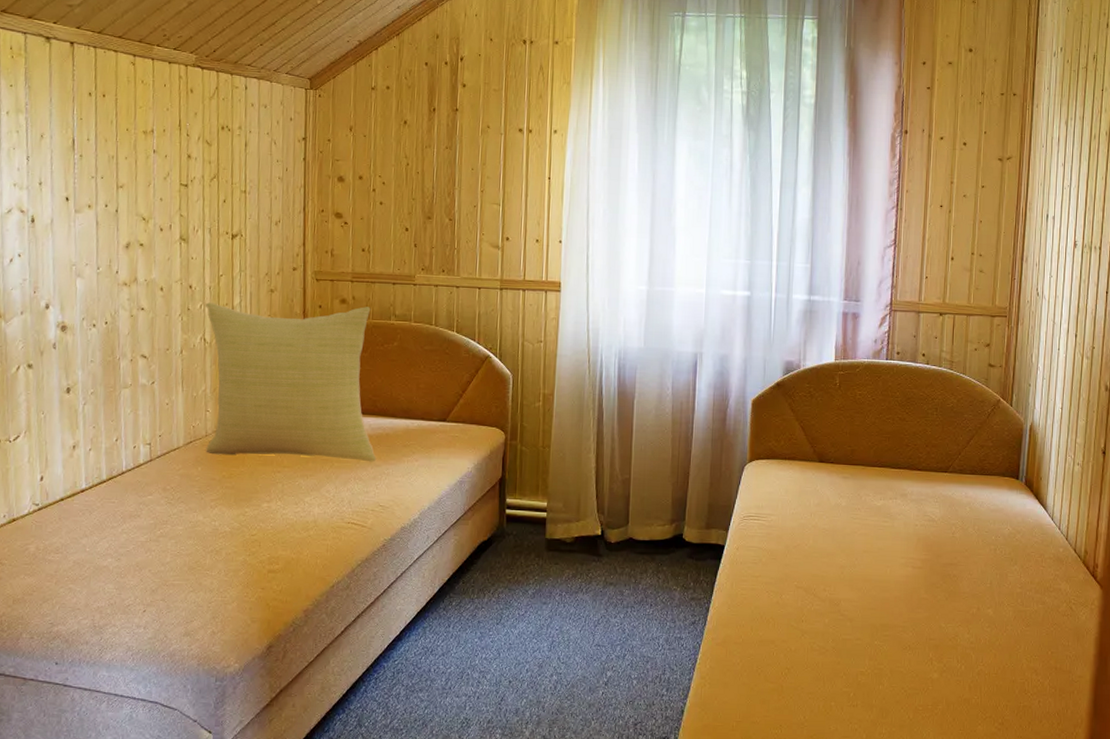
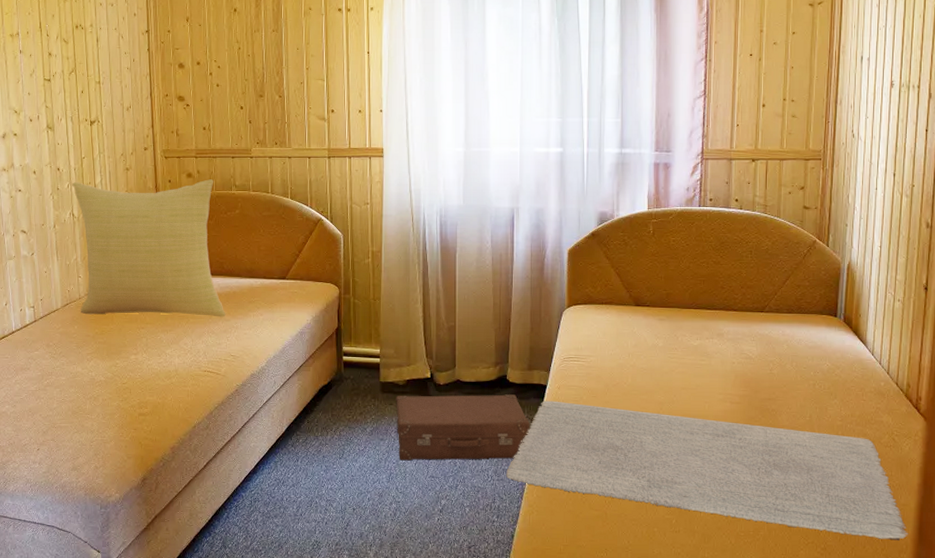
suitcase: none [561,554,705,627] -> present [396,394,530,461]
bath mat: none [678,562,1084,715] -> present [506,401,909,541]

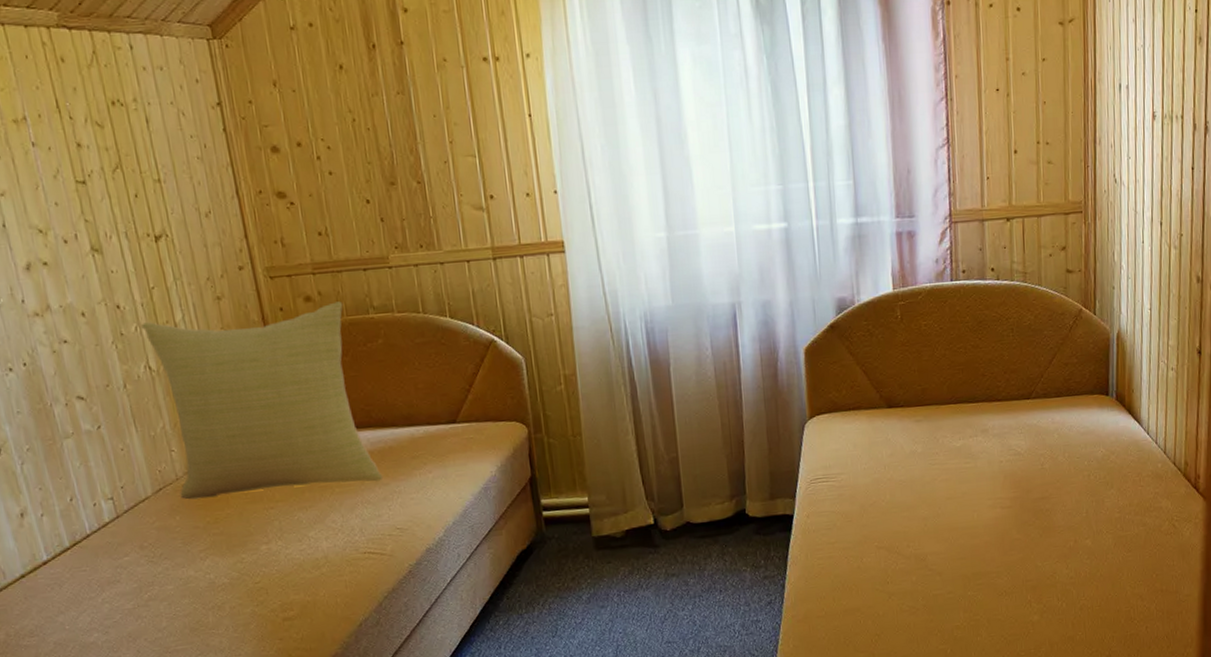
suitcase: present [396,394,530,461] -> none [614,531,778,629]
bath mat: present [506,401,909,541] -> none [755,528,1194,638]

